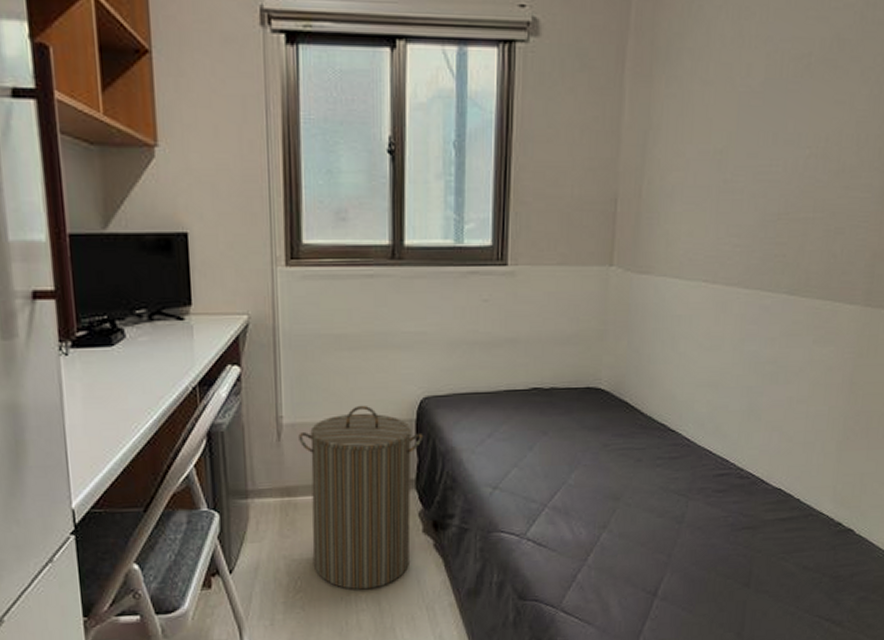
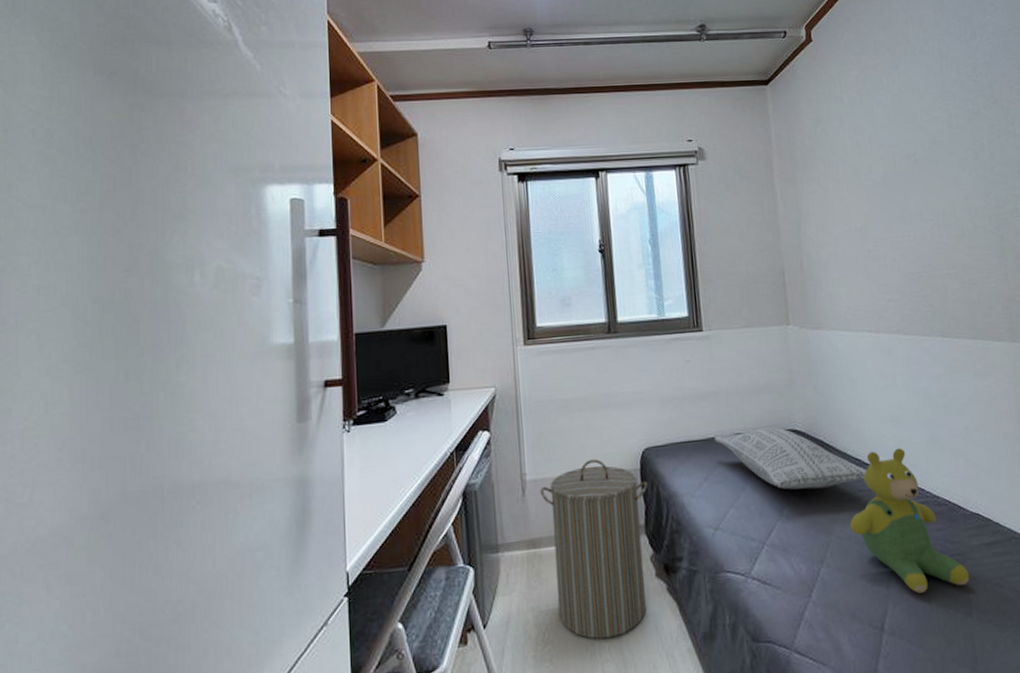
pillow: none [505,383,671,453] -> present [714,427,867,490]
teddy bear: none [640,415,757,563] -> present [849,448,970,594]

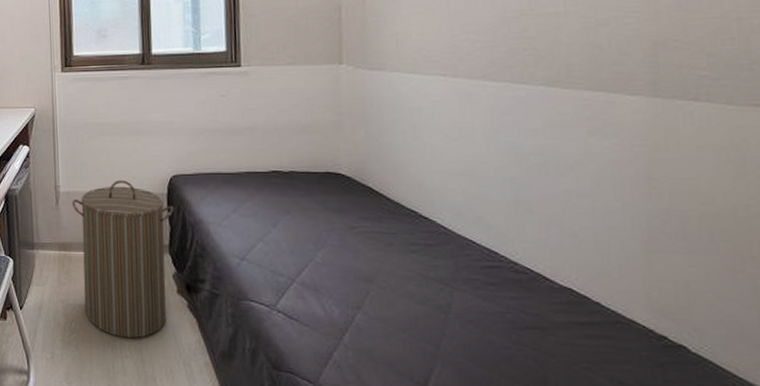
pillow: present [714,427,867,490] -> none [246,168,424,236]
teddy bear: present [849,448,970,594] -> none [396,204,549,362]

